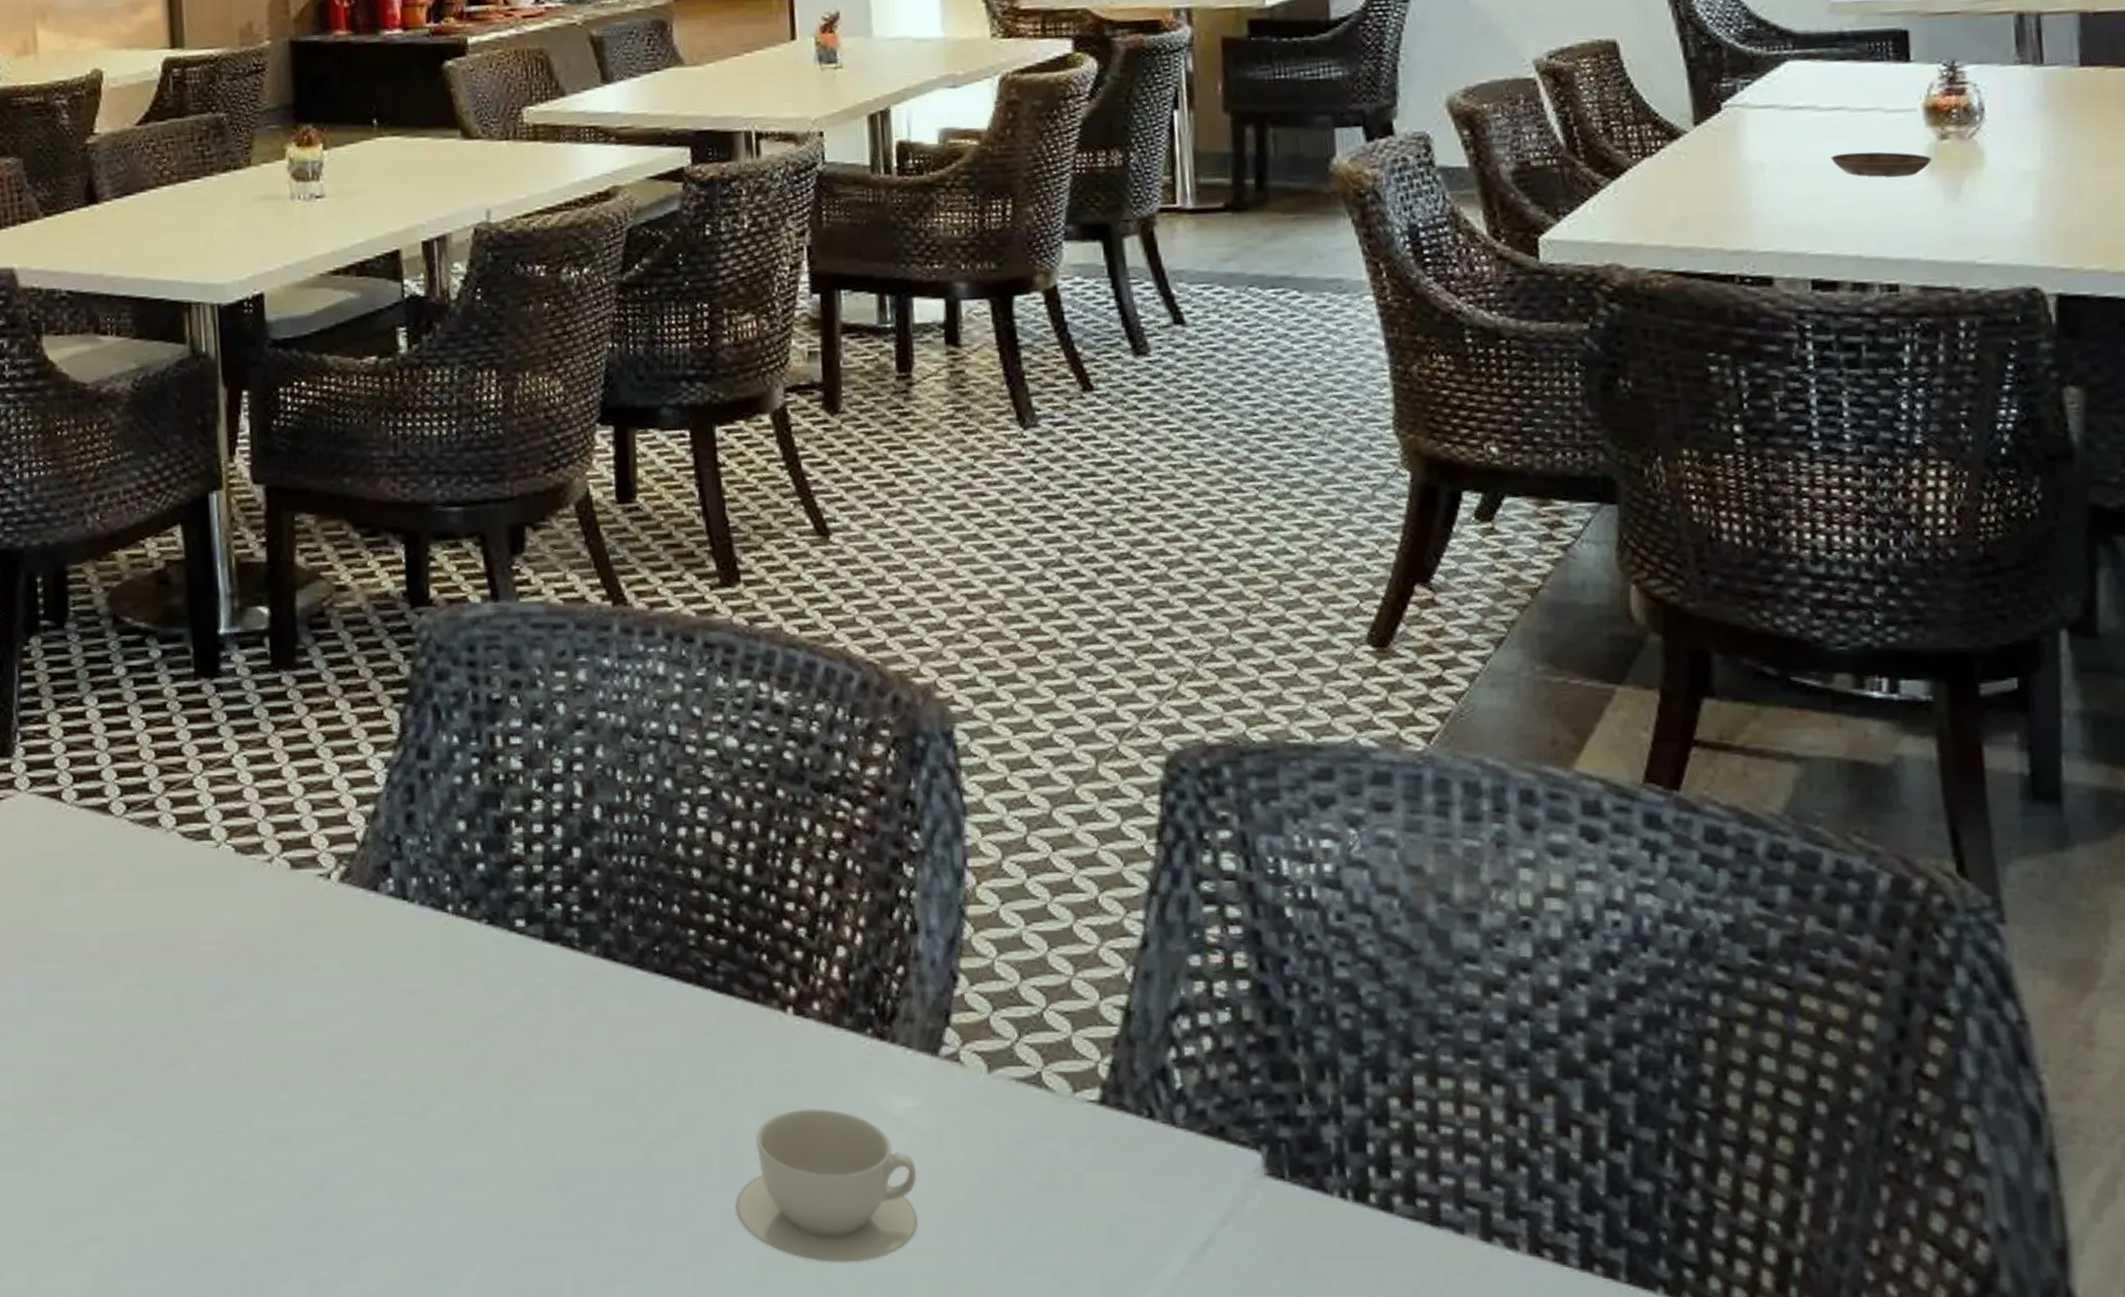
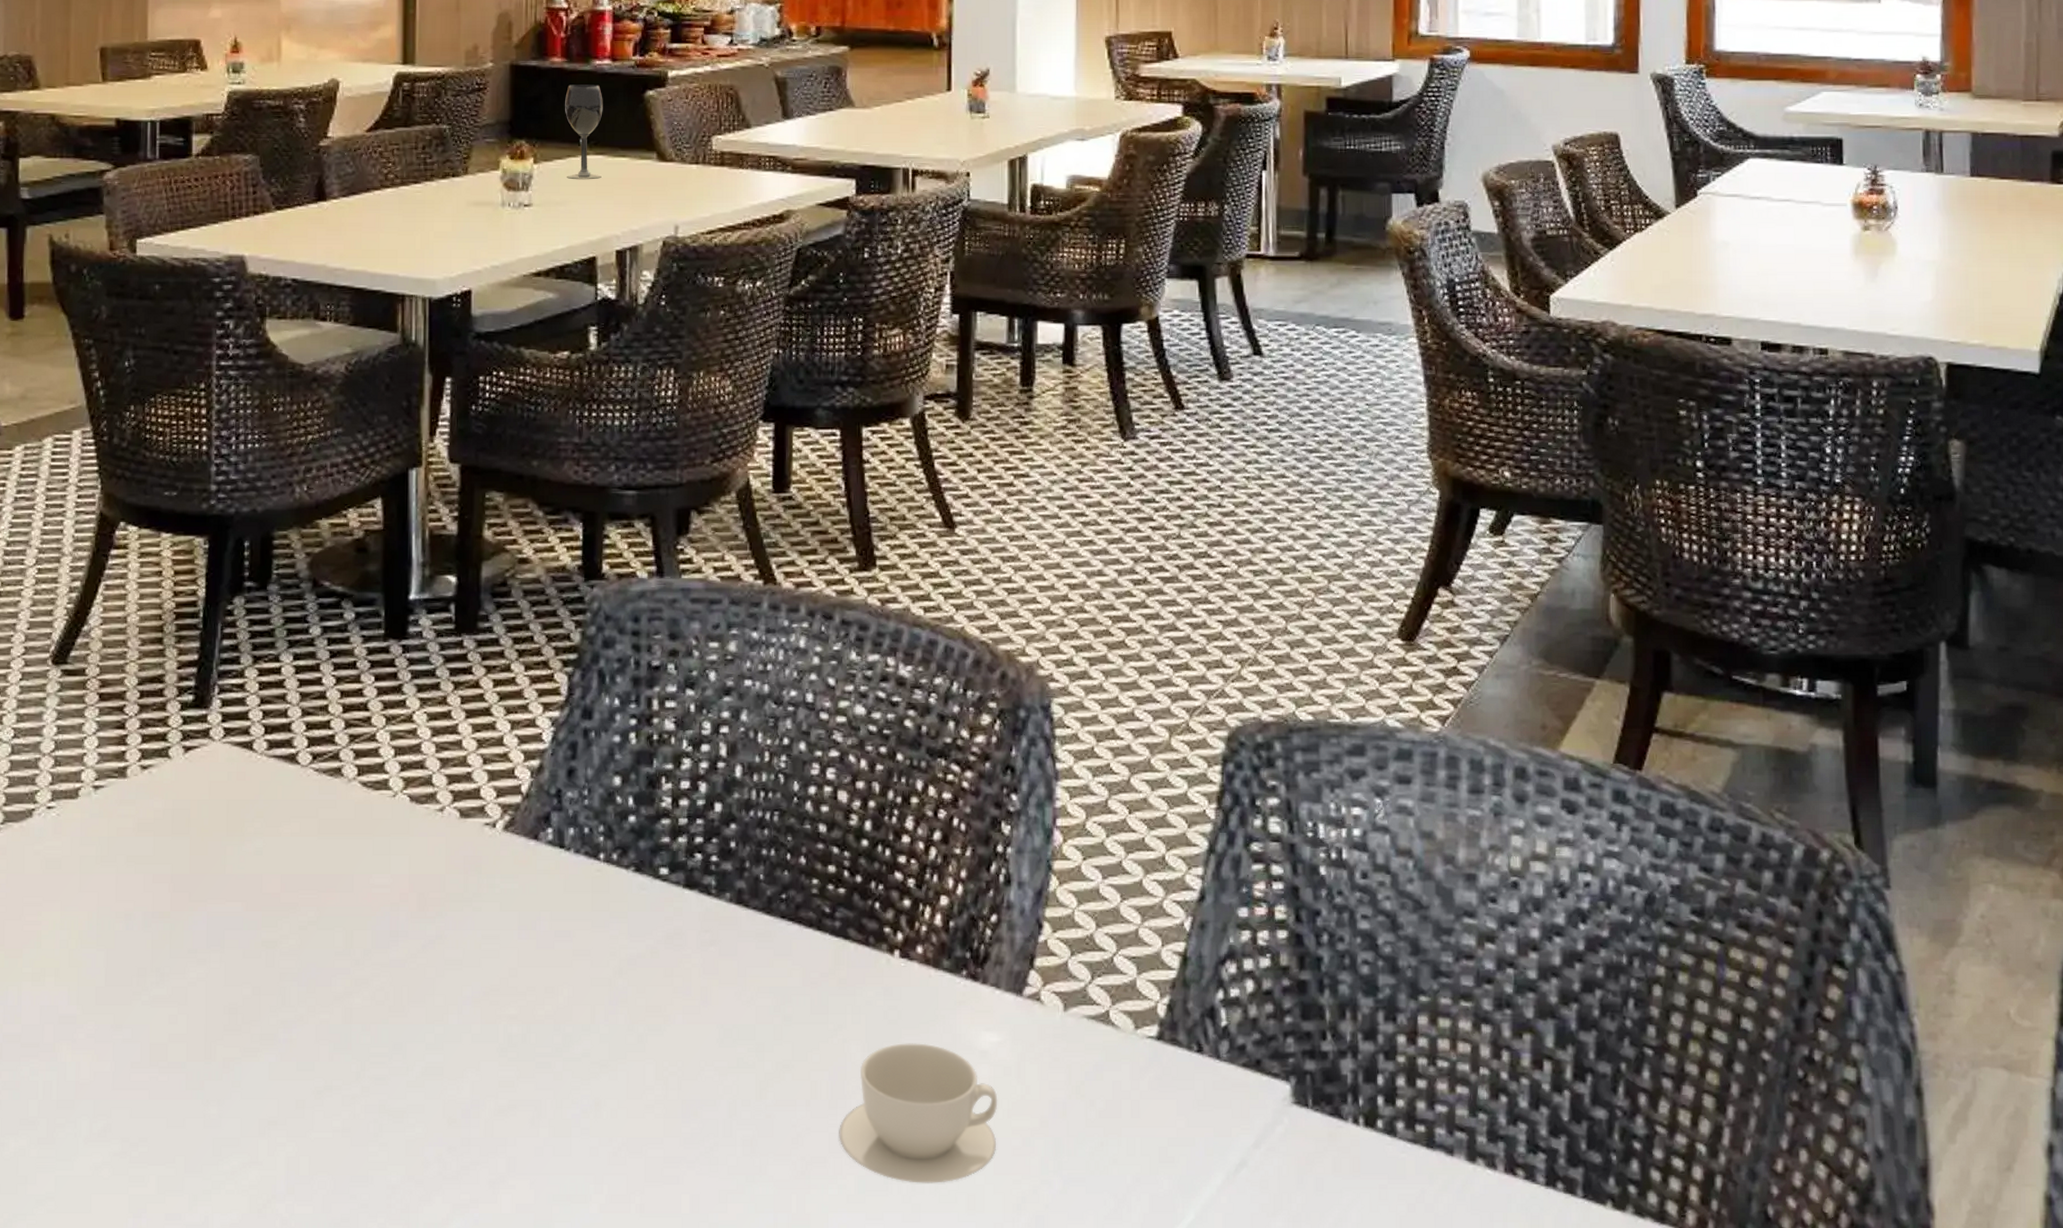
wine glass: none [353,58,400,166] -> present [565,84,603,180]
saucer: present [1830,152,1932,177] -> none [1779,237,1857,259]

